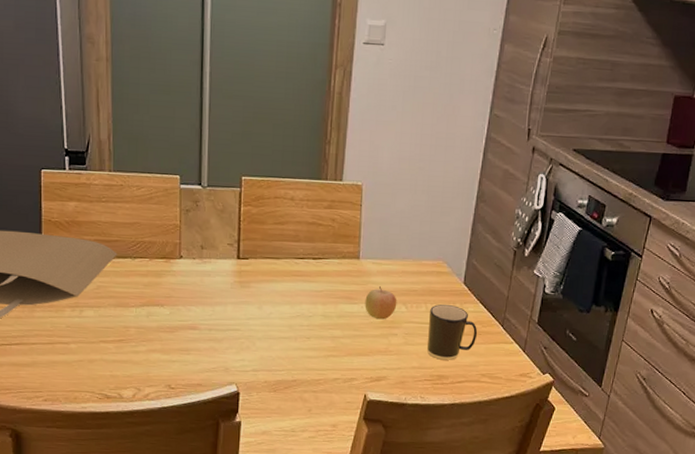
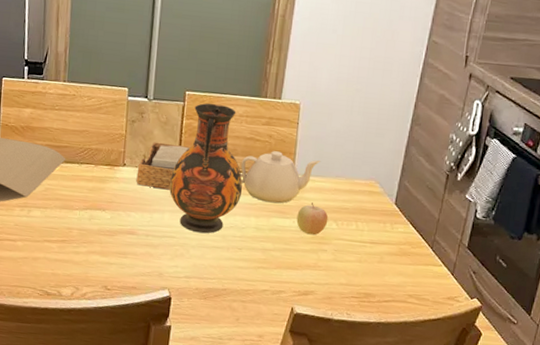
napkin holder: none [194,231,249,281] -> present [136,141,189,190]
vase: none [230,187,308,324] -> present [169,103,243,234]
teapot: none [304,235,387,289] -> present [240,151,321,204]
mug: present [427,304,478,360] -> none [355,223,407,279]

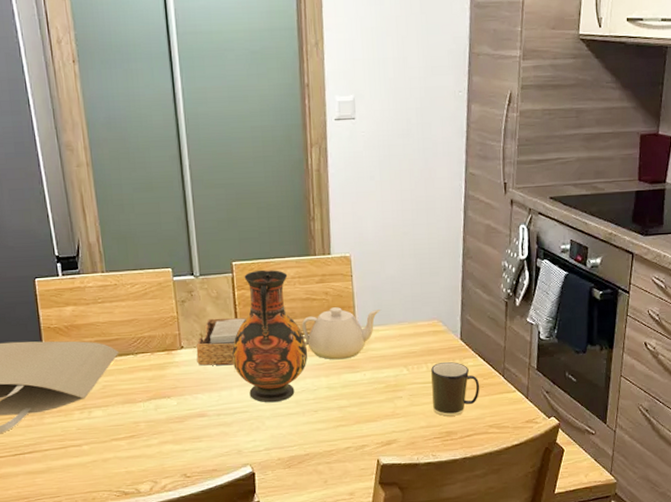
fruit: present [296,202,329,235] -> none [366,352,398,385]
mug: none [355,223,407,279] -> present [431,361,480,416]

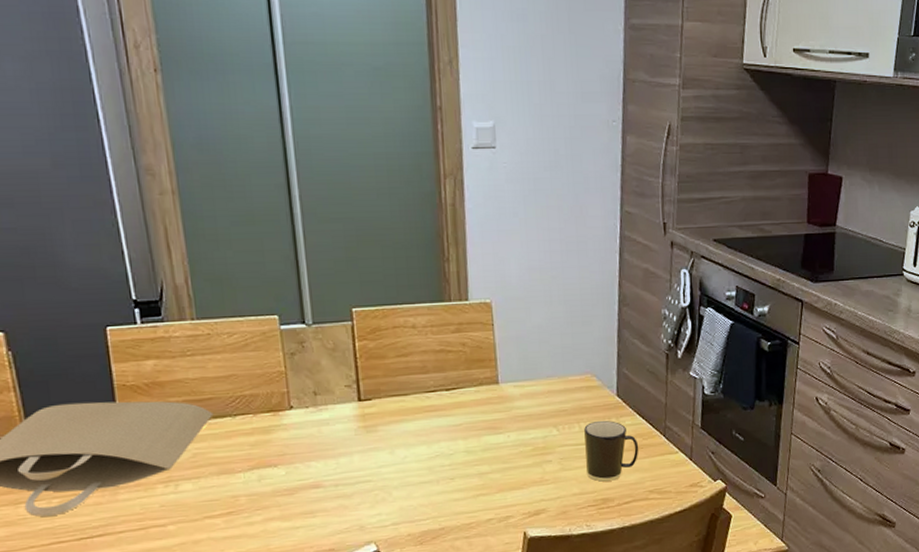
napkin holder: present [196,317,246,366] -> none [308,372,369,429]
vase: present [231,269,308,403] -> none [351,317,443,470]
teapot: present [301,307,382,360] -> none [434,360,527,420]

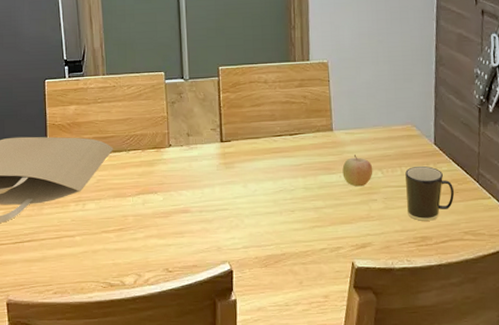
fruit: none [511,411,547,448] -> present [342,155,373,187]

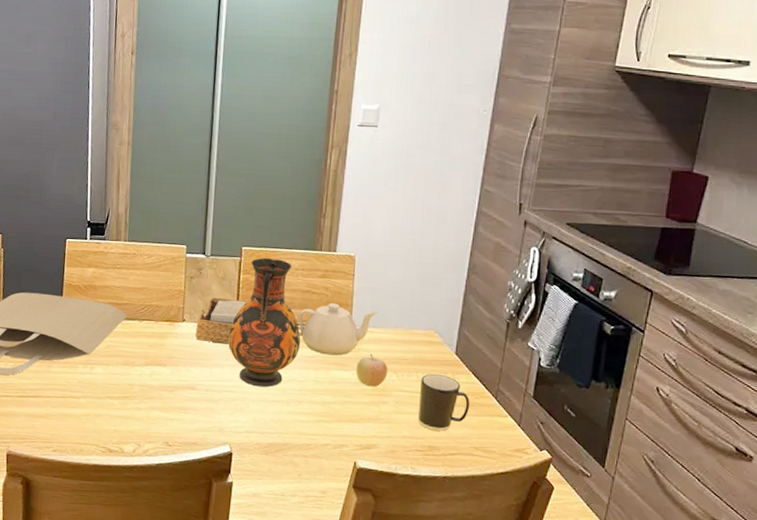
napkin holder: none [183,118,230,164] -> present [195,297,247,345]
vase: none [215,74,286,201] -> present [228,257,301,388]
teapot: none [280,110,357,161] -> present [298,303,379,356]

